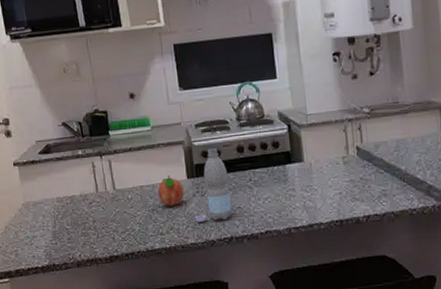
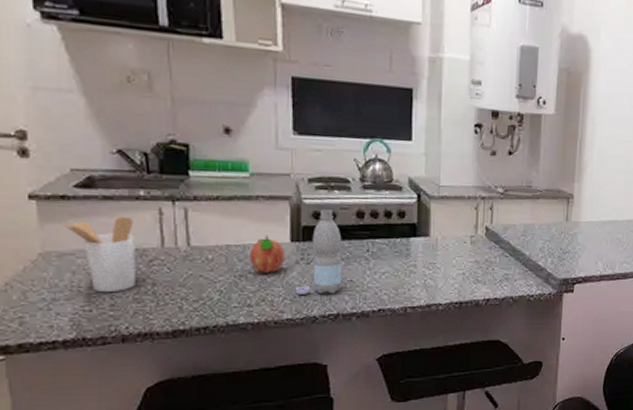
utensil holder: none [33,171,82,230] -> present [60,216,135,293]

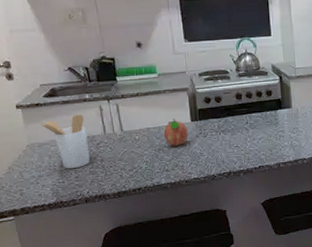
water bottle: present [295,209,343,295] -> none [197,95,231,160]

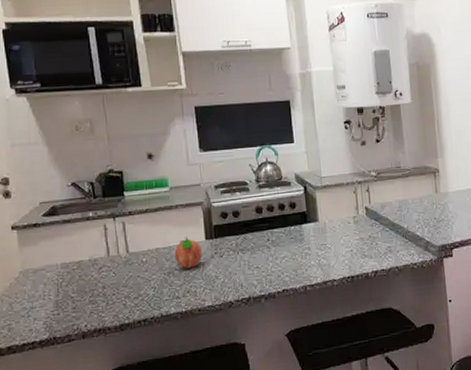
utensil holder: present [37,114,90,169] -> none [34,234,90,299]

